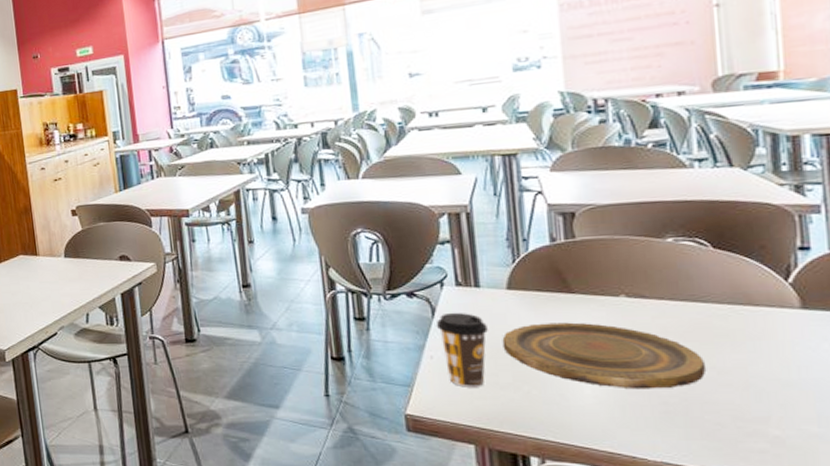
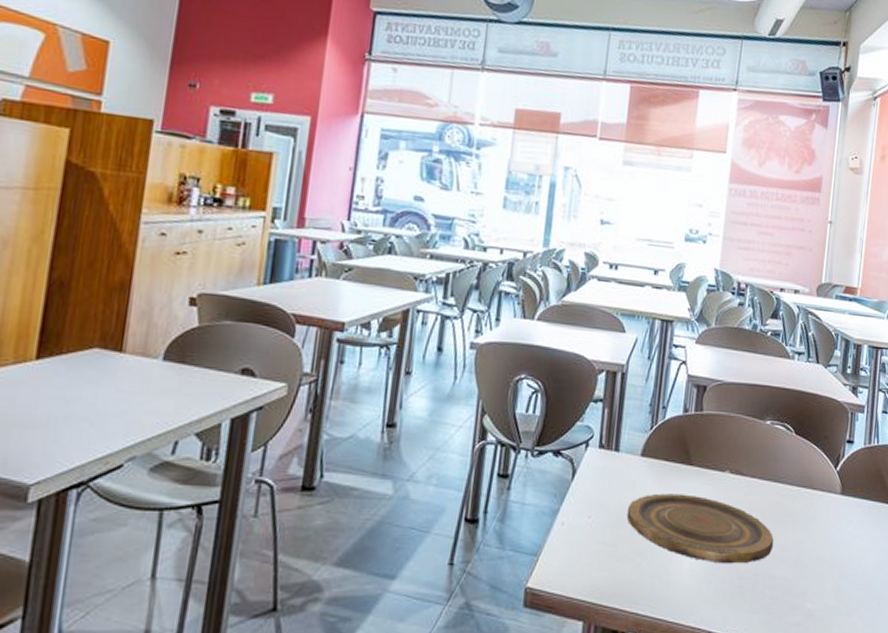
coffee cup: present [435,312,488,387] -> none [573,475,618,558]

